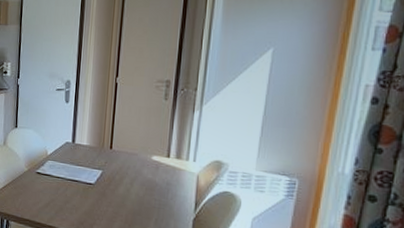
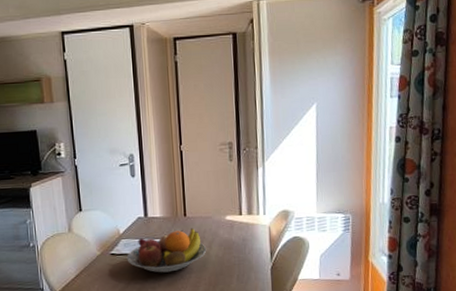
fruit bowl: none [50,161,128,202] -> present [126,227,207,273]

